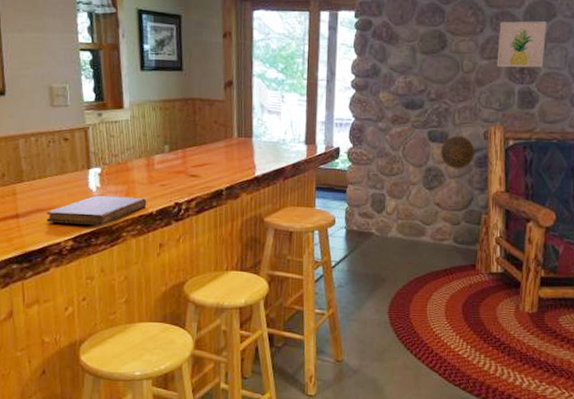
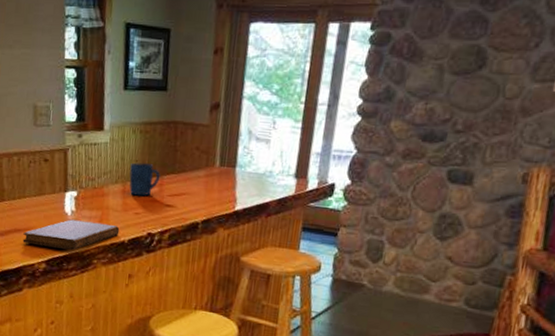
mug: none [152,137,183,169] -> present [129,162,160,197]
decorative plate: present [440,135,475,169] -> none [460,176,508,218]

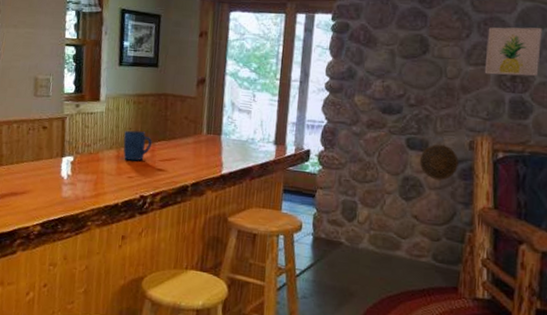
notebook: present [22,219,120,250] -> none [18,183,114,213]
decorative plate: none [460,176,508,218] -> present [419,144,459,181]

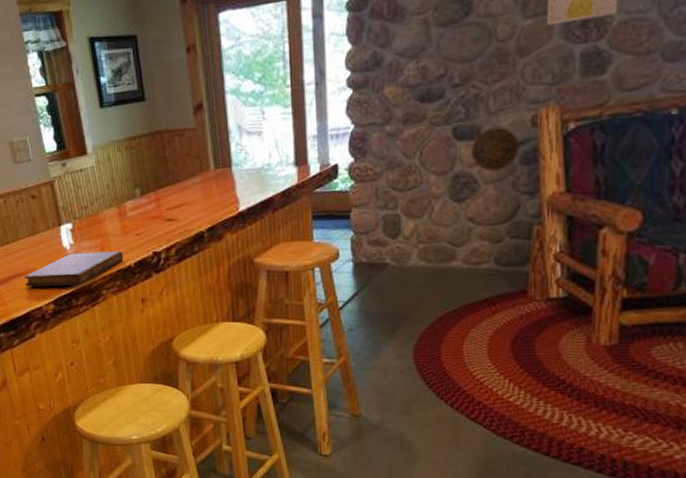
notebook: none [18,183,114,213] -> present [24,251,124,287]
mug: present [123,130,152,161] -> none [122,180,155,216]

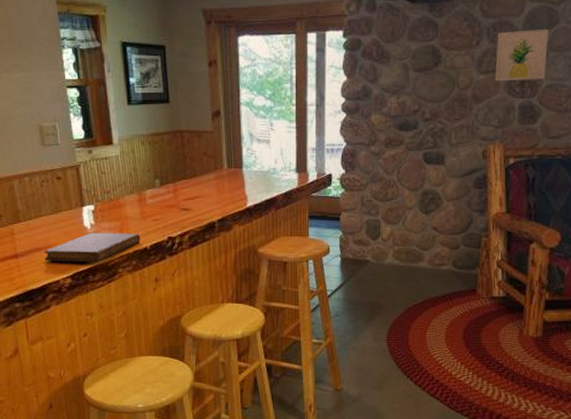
decorative plate: present [471,126,519,172] -> none [436,156,473,191]

